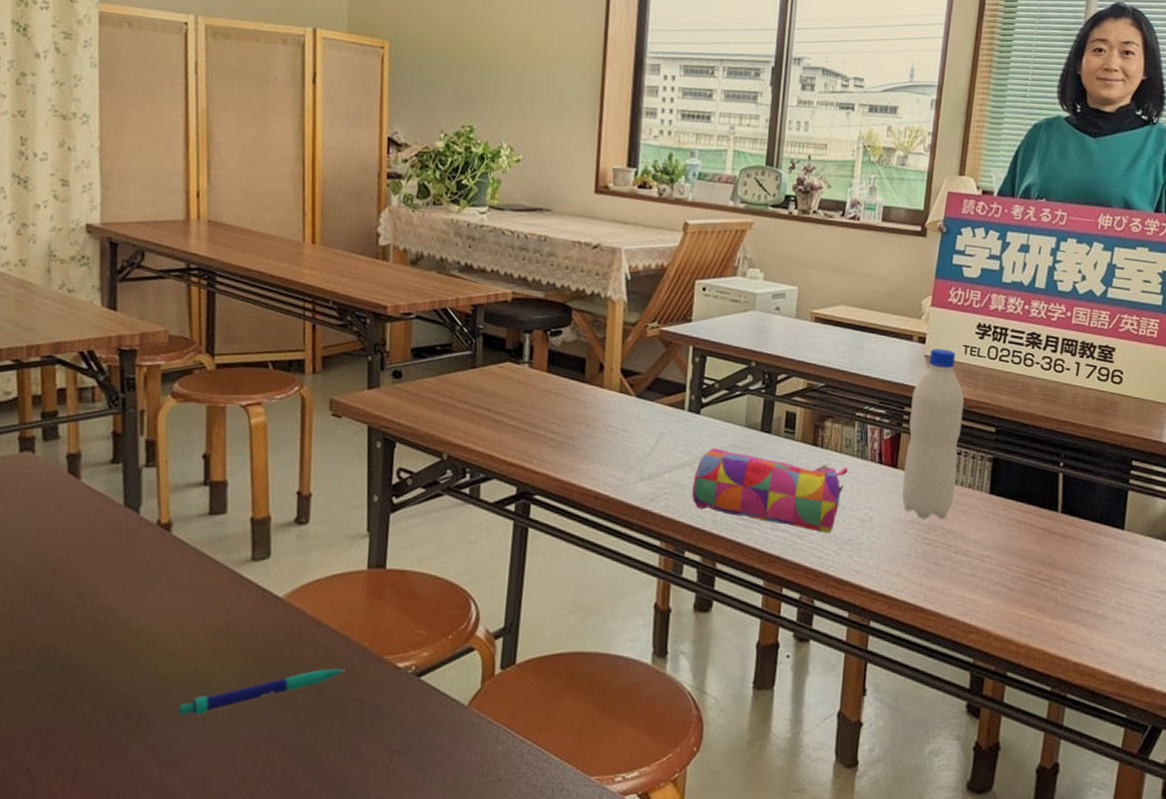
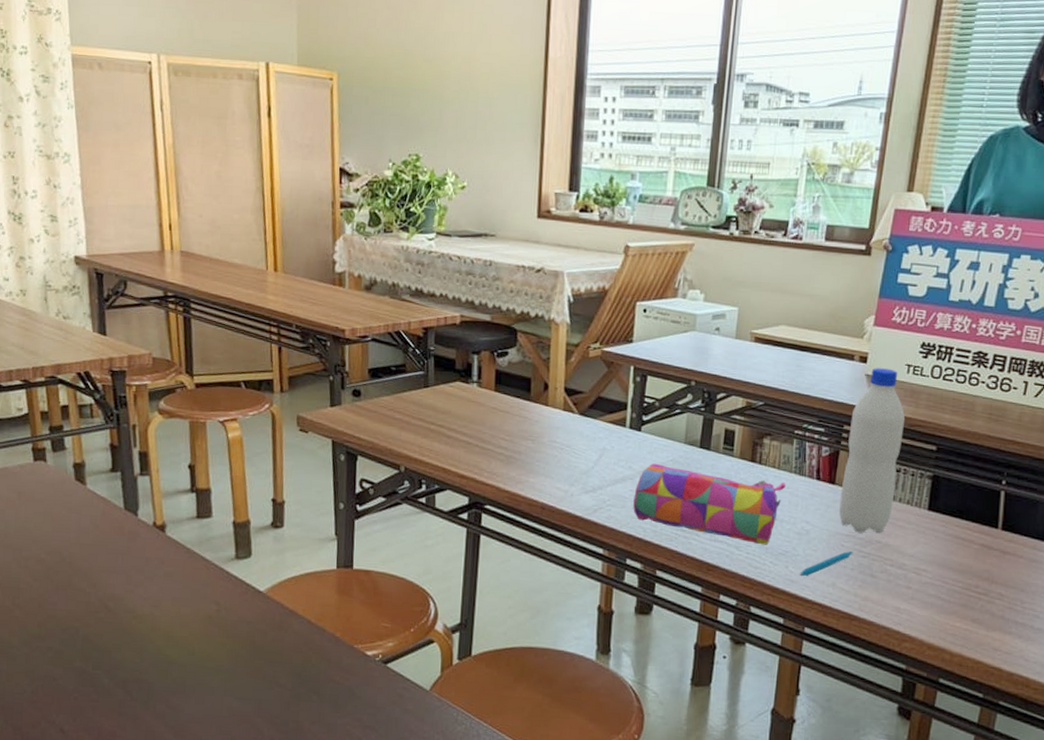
pen: present [178,668,346,717] -> none [181,654,322,690]
pen: none [864,537,917,567] -> present [800,550,853,577]

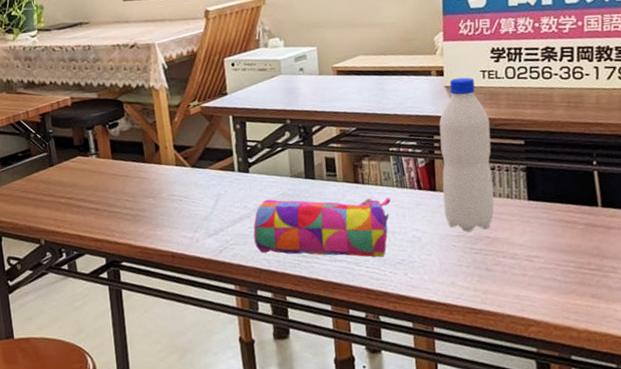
pen: present [800,550,853,577] -> none [419,249,466,281]

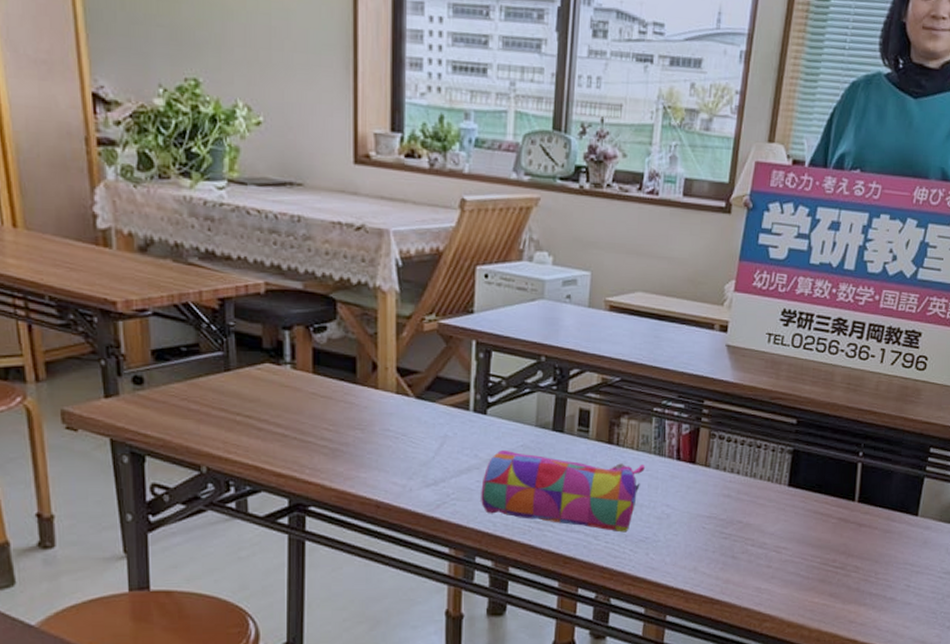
water bottle: present [439,77,494,232] -> none [700,337,766,513]

